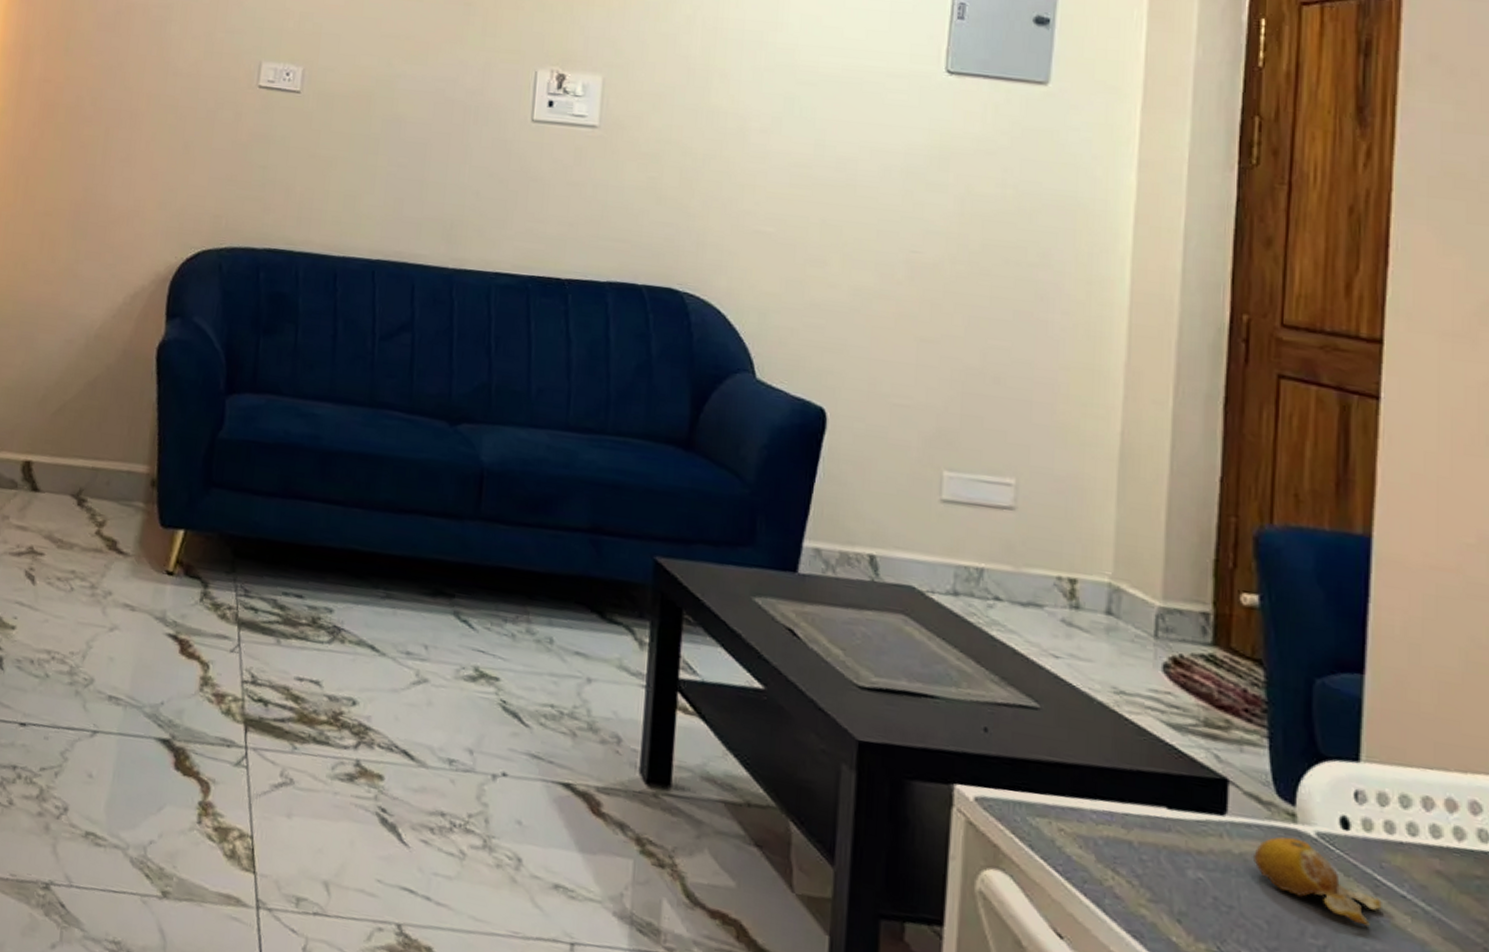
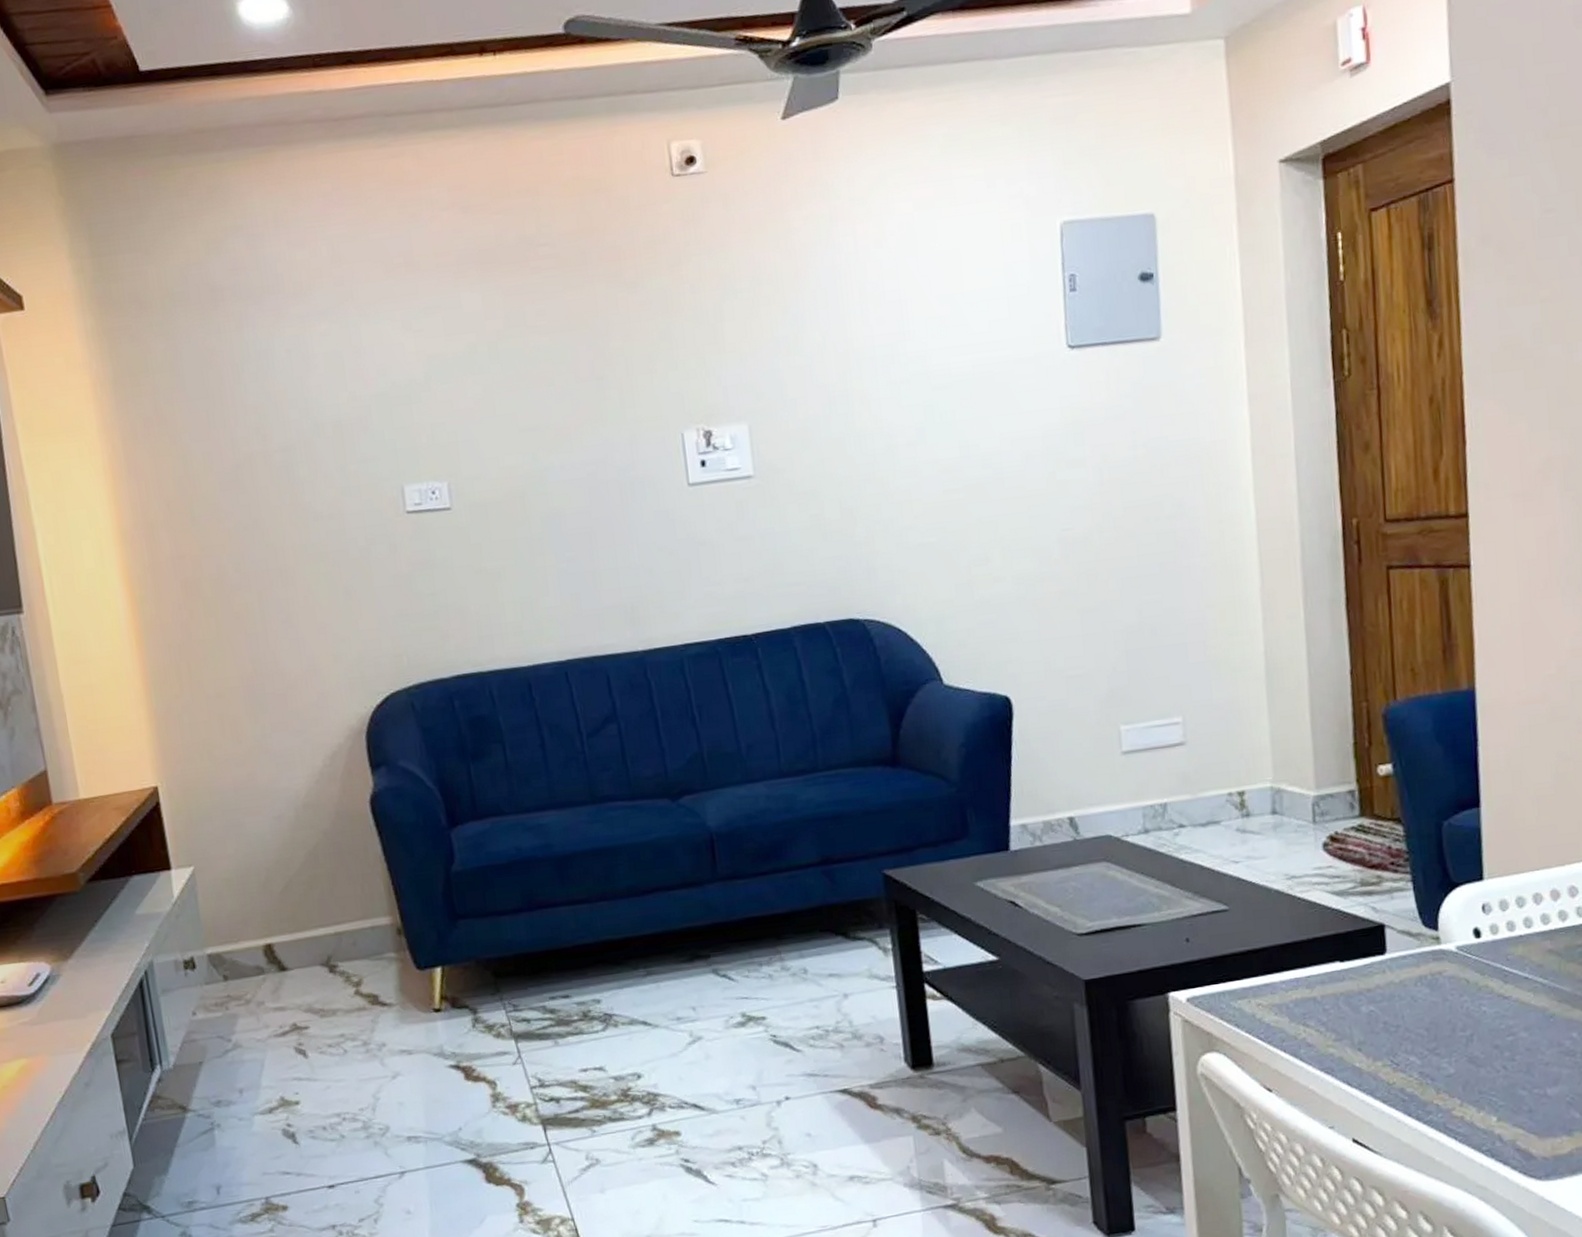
fruit: present [1252,837,1382,926] -> none [1410,956,1511,1010]

